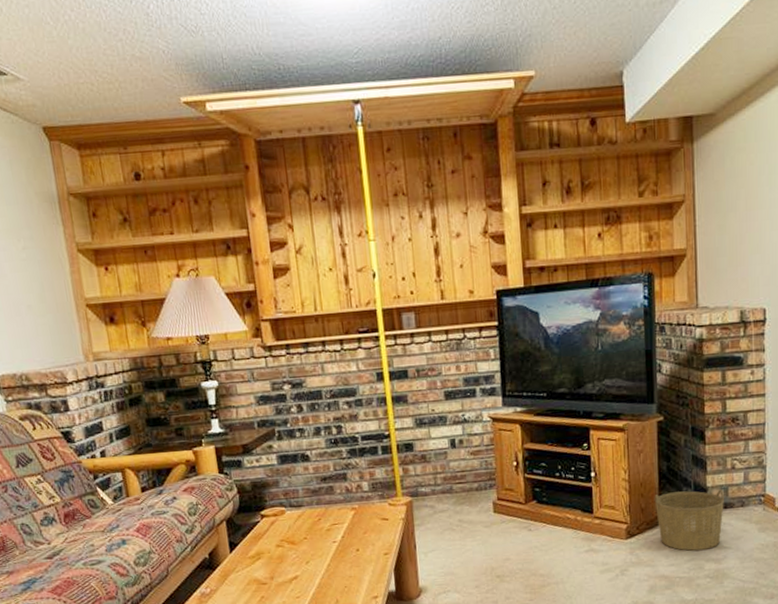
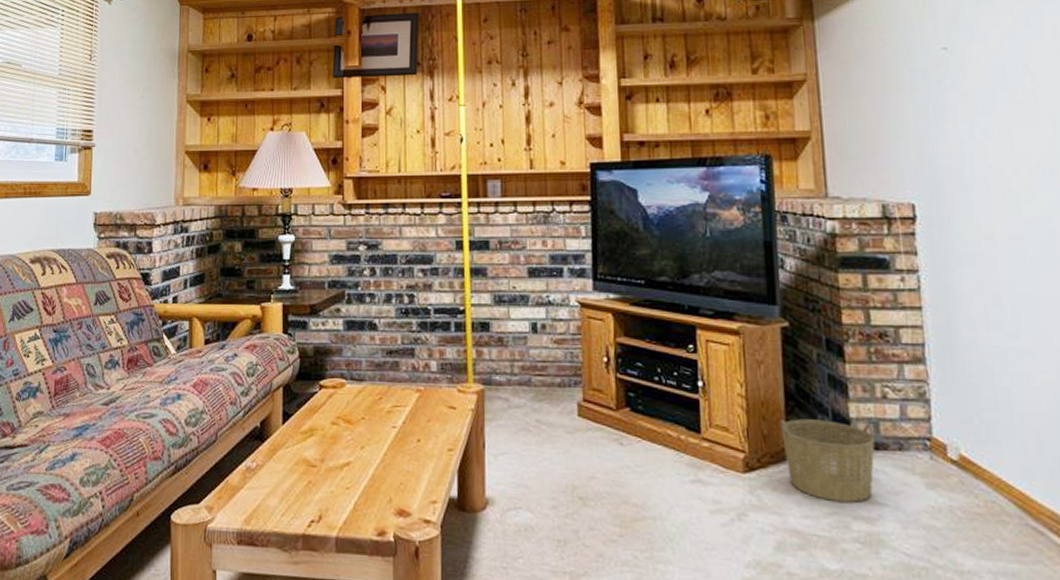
picture frame: none [230,143,324,218] -> present [332,13,419,79]

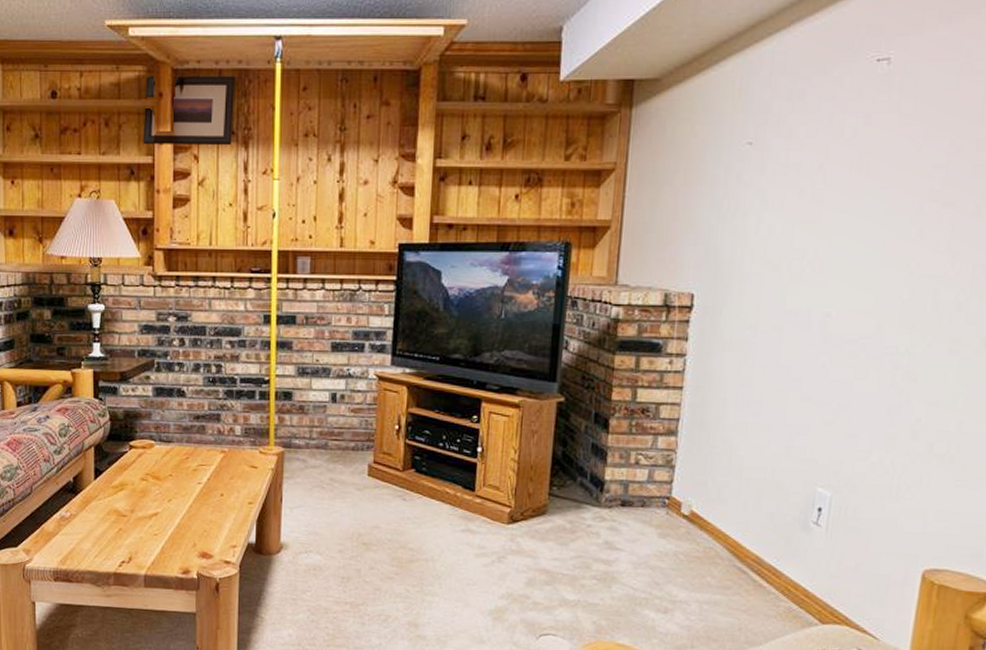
basket: present [779,419,876,503] -> none [544,480,624,549]

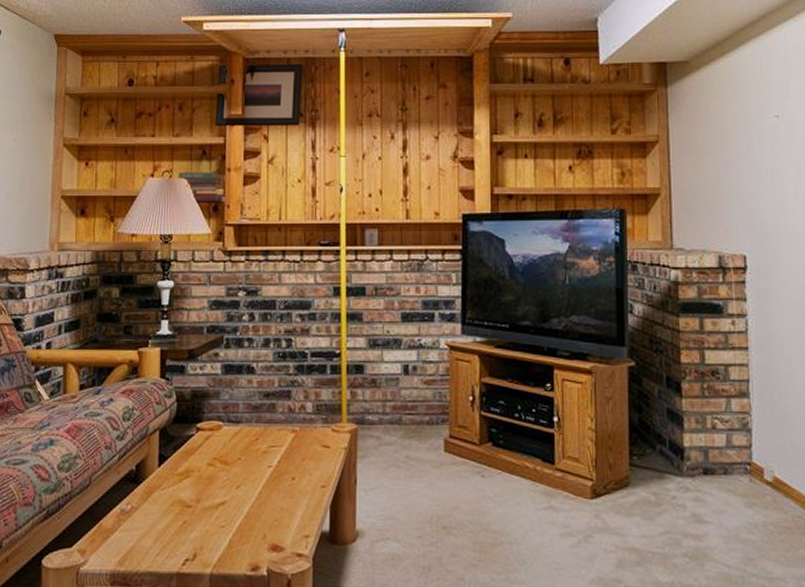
books: none [106,192,155,226] -> present [178,171,226,203]

